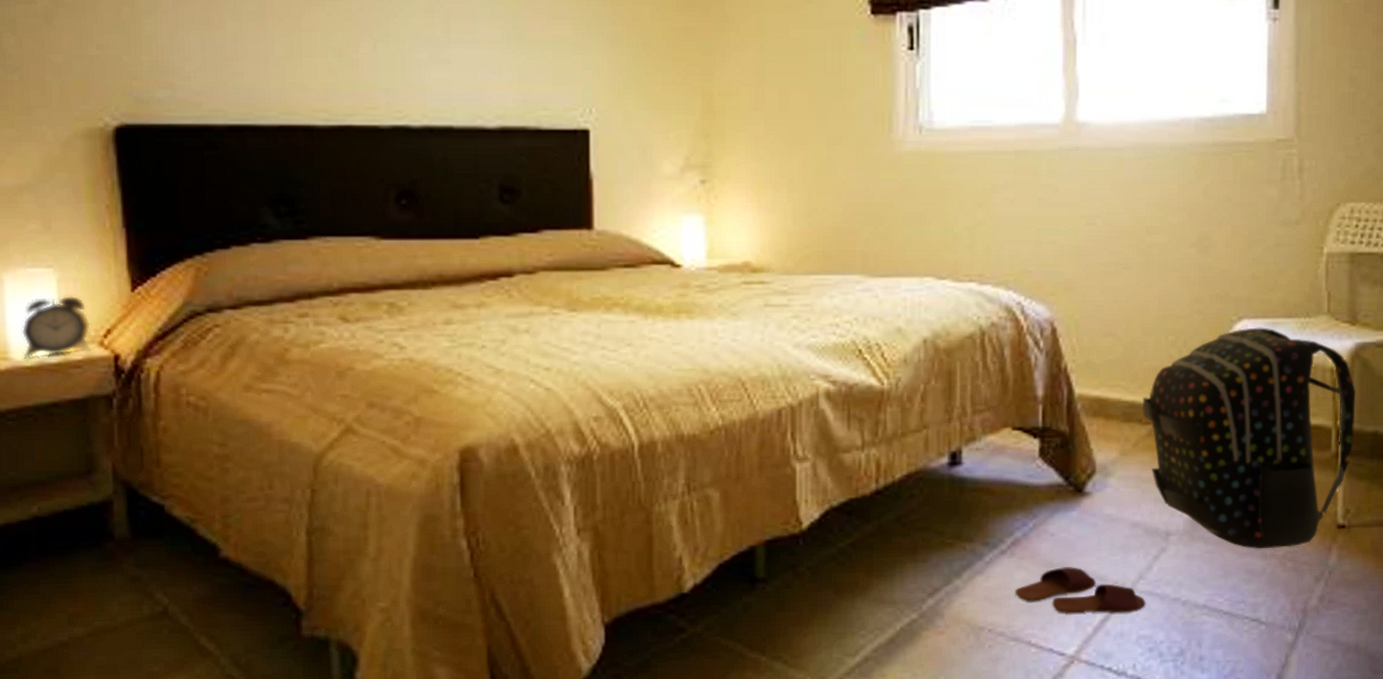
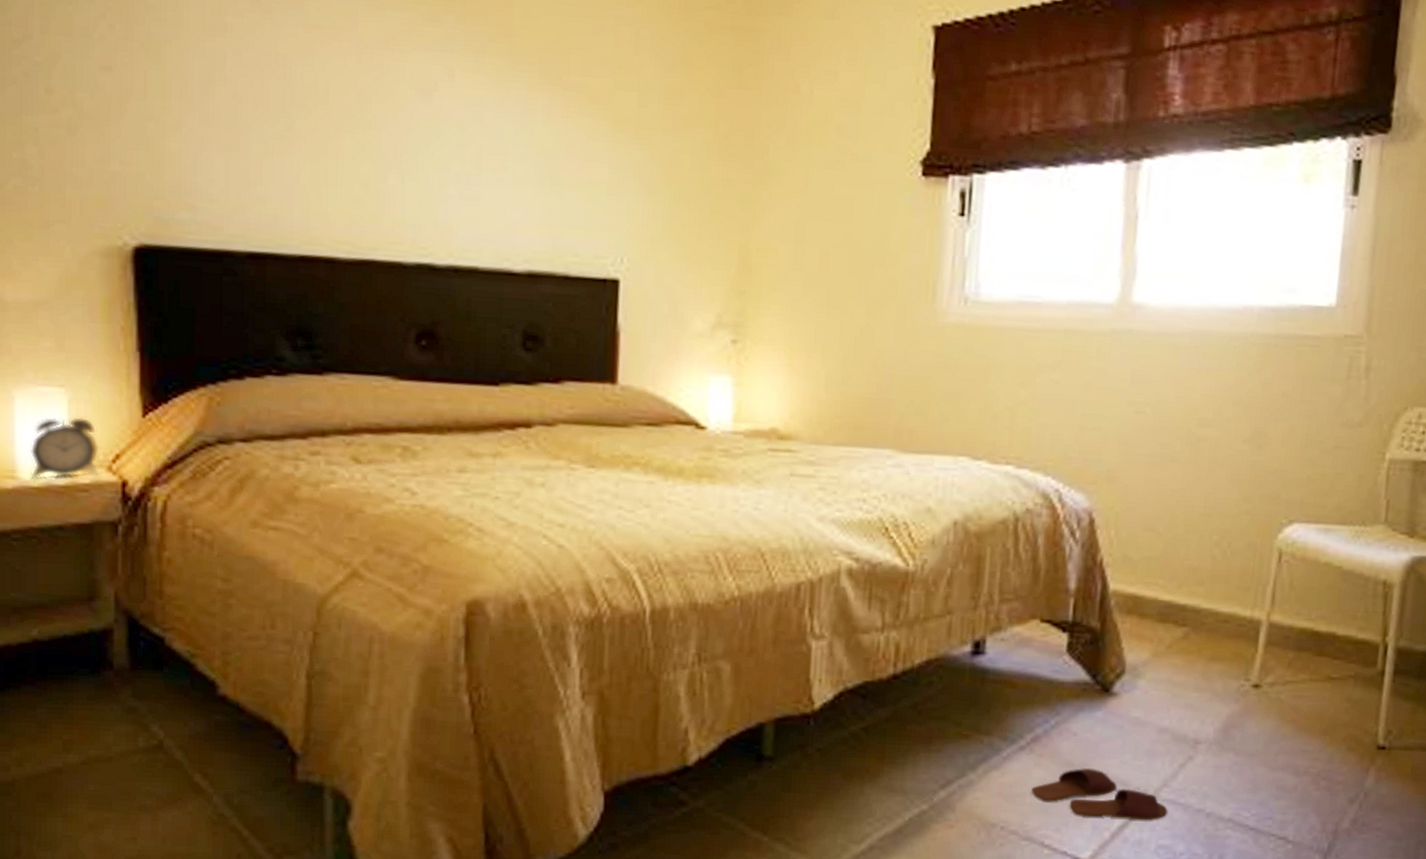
backpack: present [1143,327,1356,549] -> none [1179,532,1409,766]

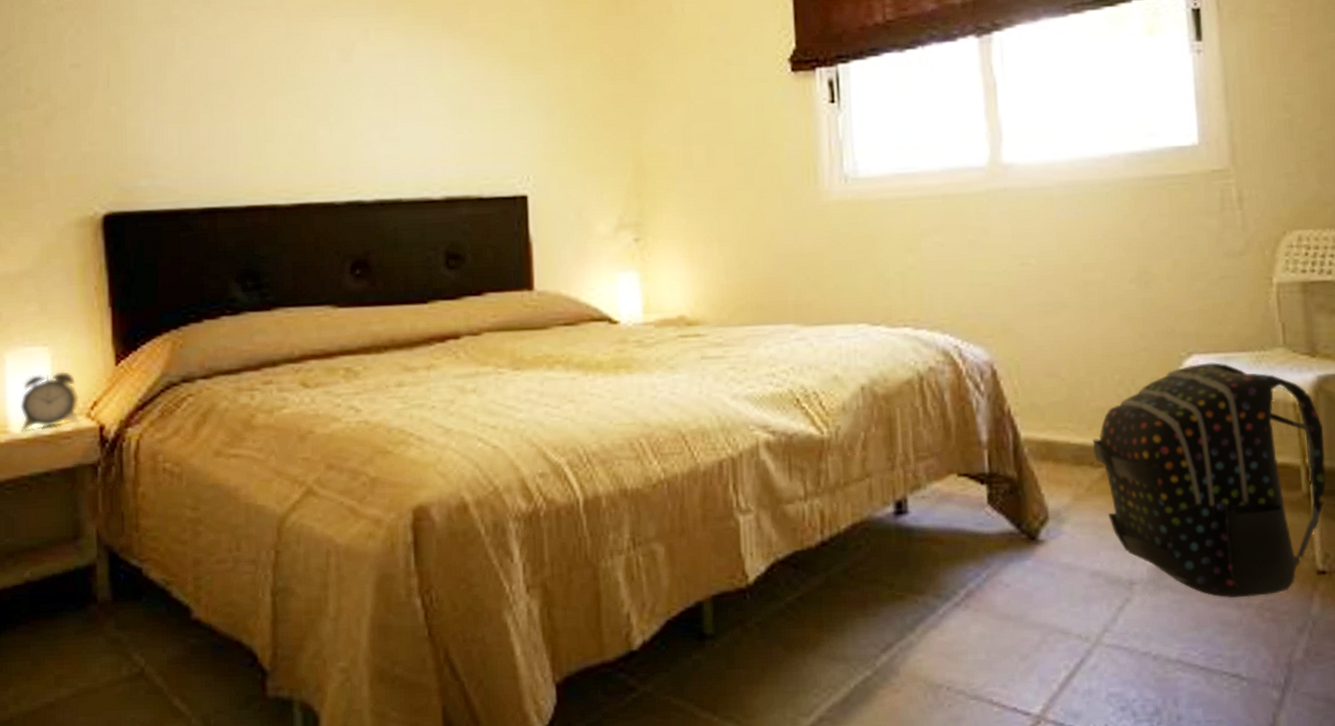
slippers: present [1031,767,1168,820] -> none [972,618,1114,670]
backpack: none [1179,532,1409,766] -> present [1093,362,1326,598]

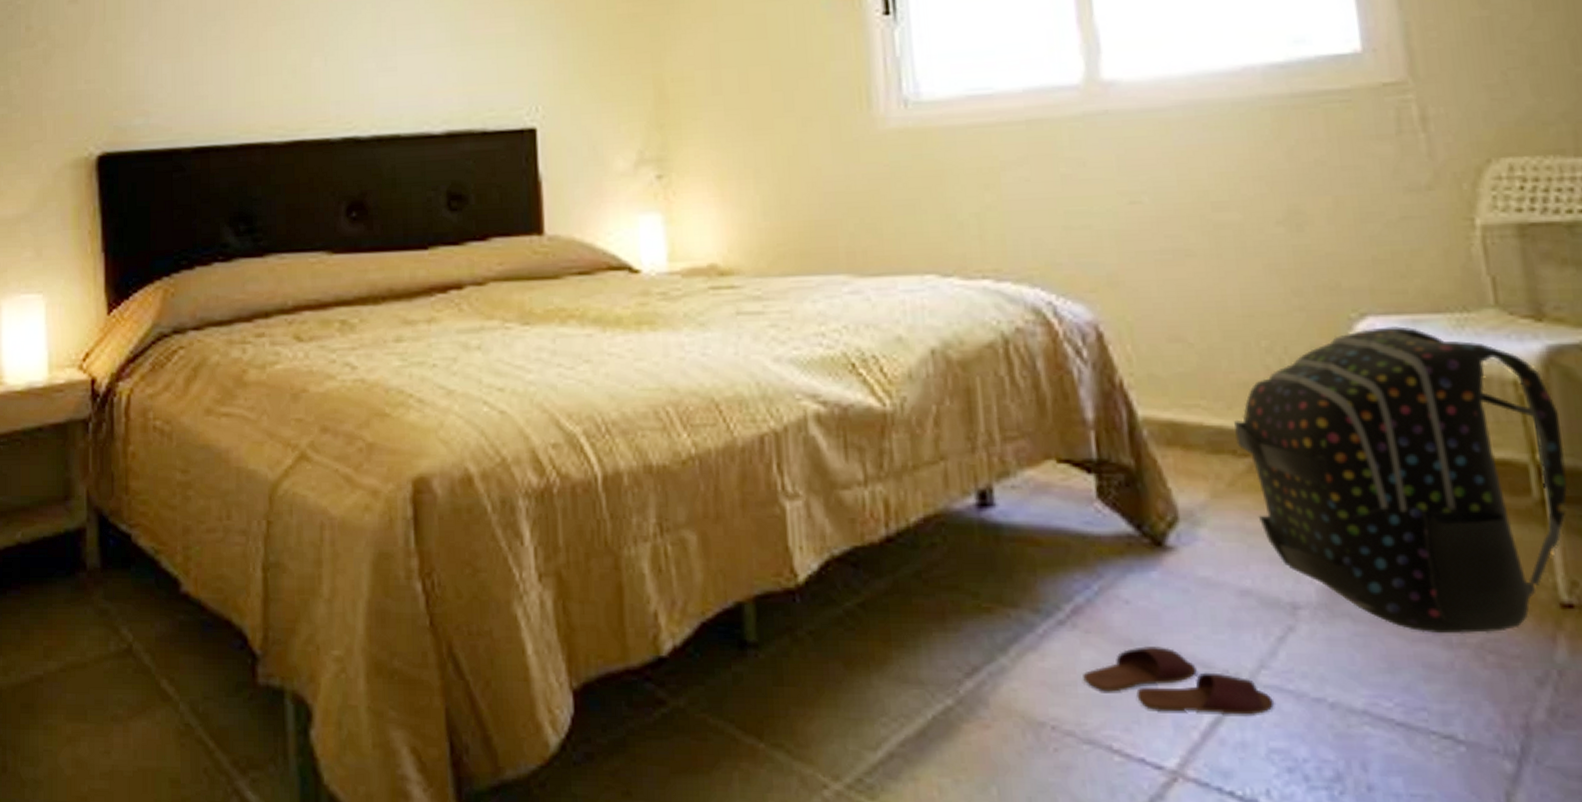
alarm clock: present [19,370,80,431] -> none [14,319,72,383]
slippers: none [972,618,1114,670] -> present [1083,645,1275,714]

